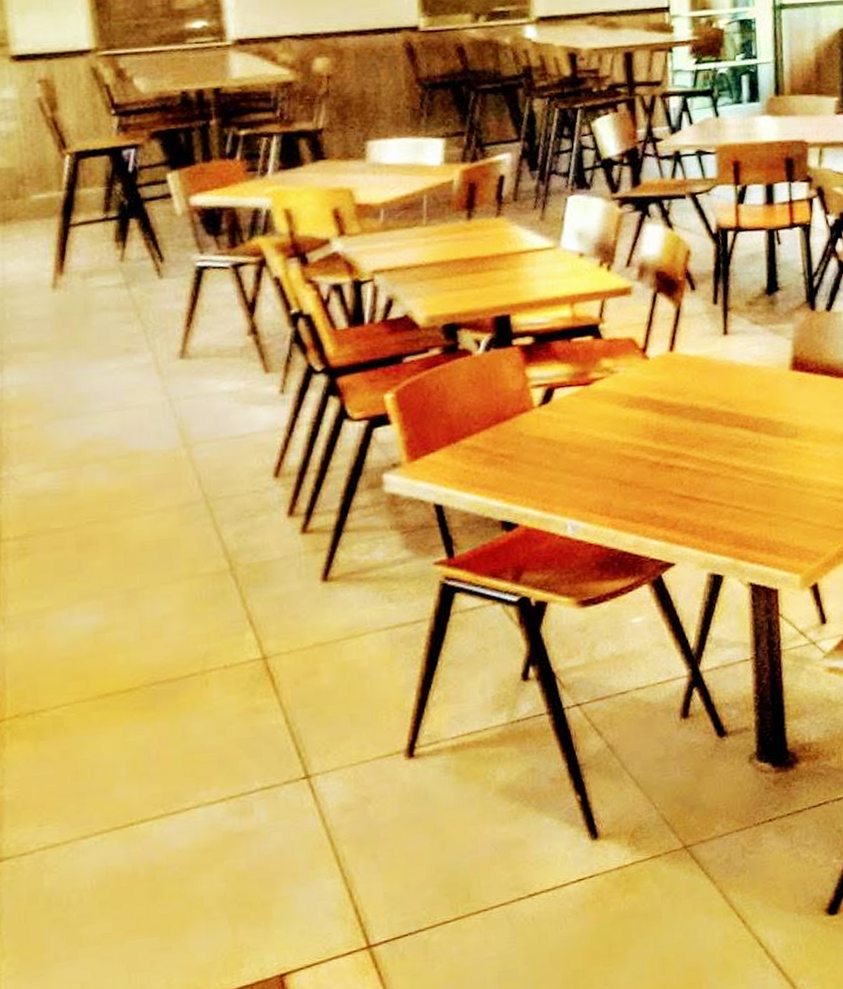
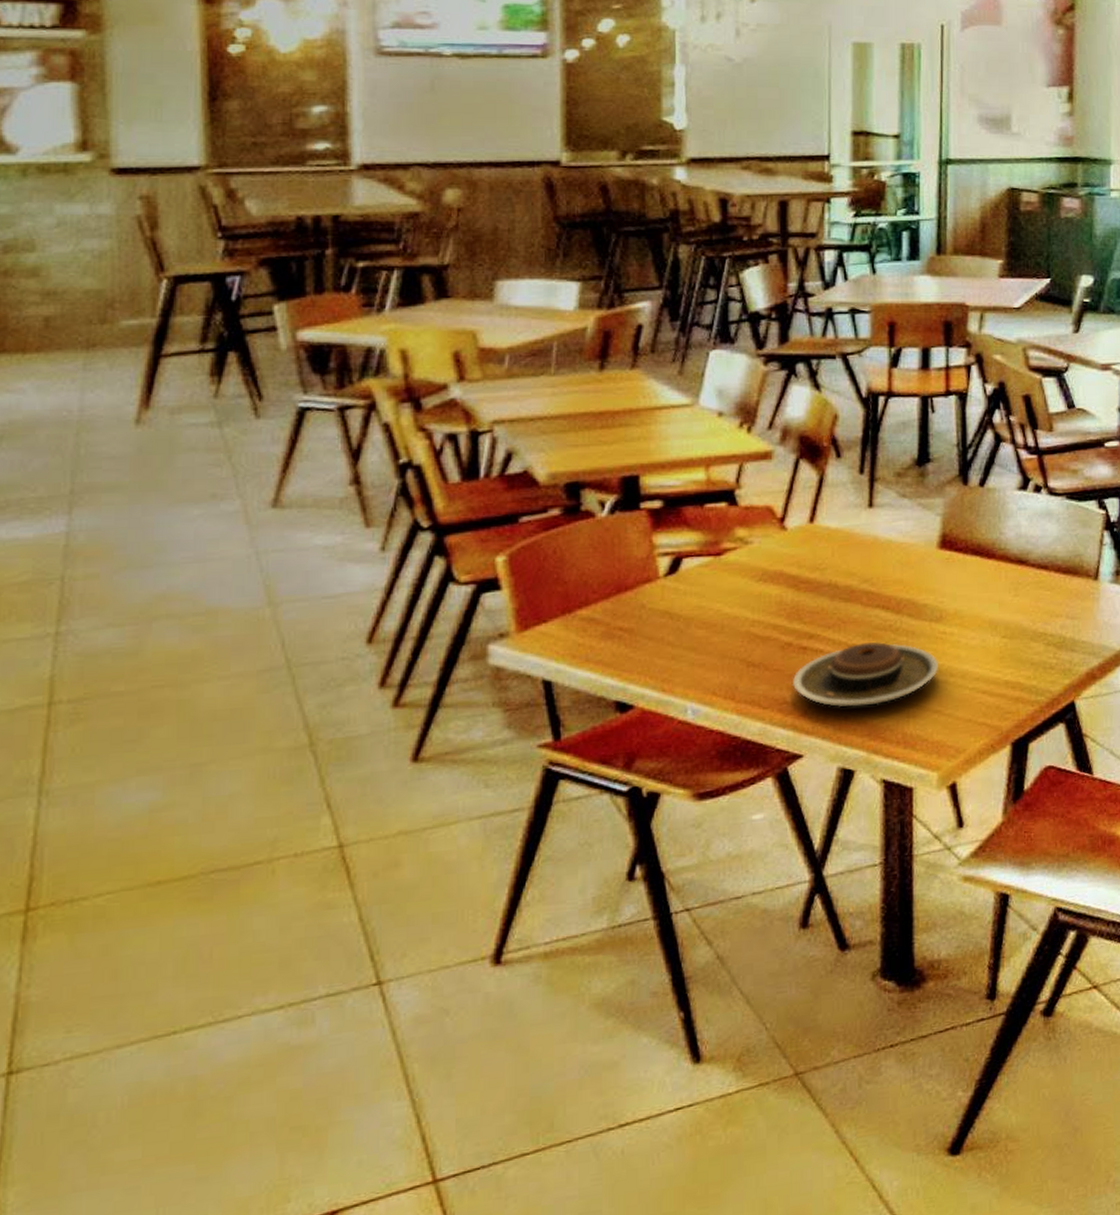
plate: none [661,457,797,520] -> present [792,641,939,708]

